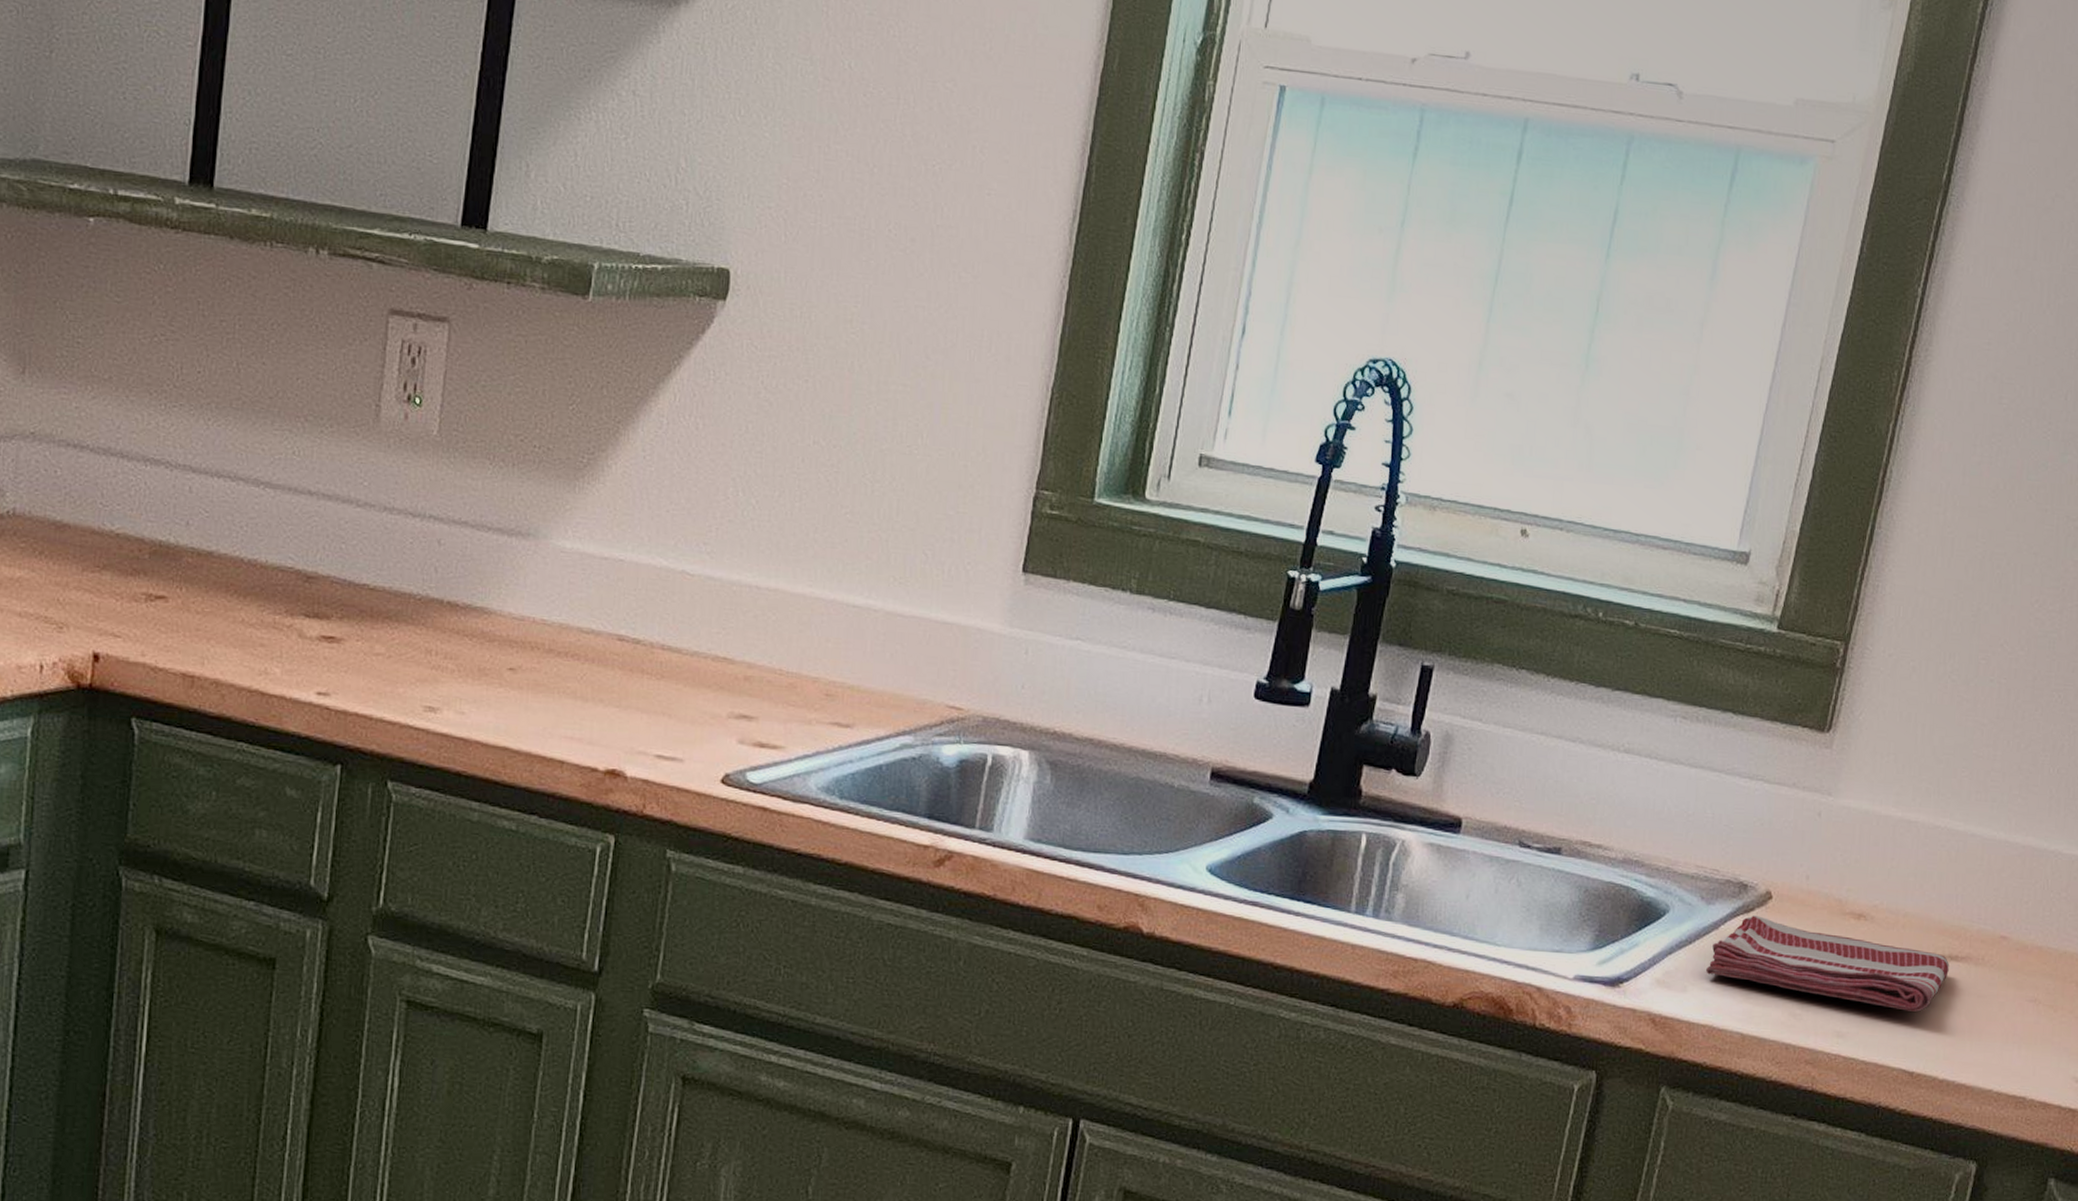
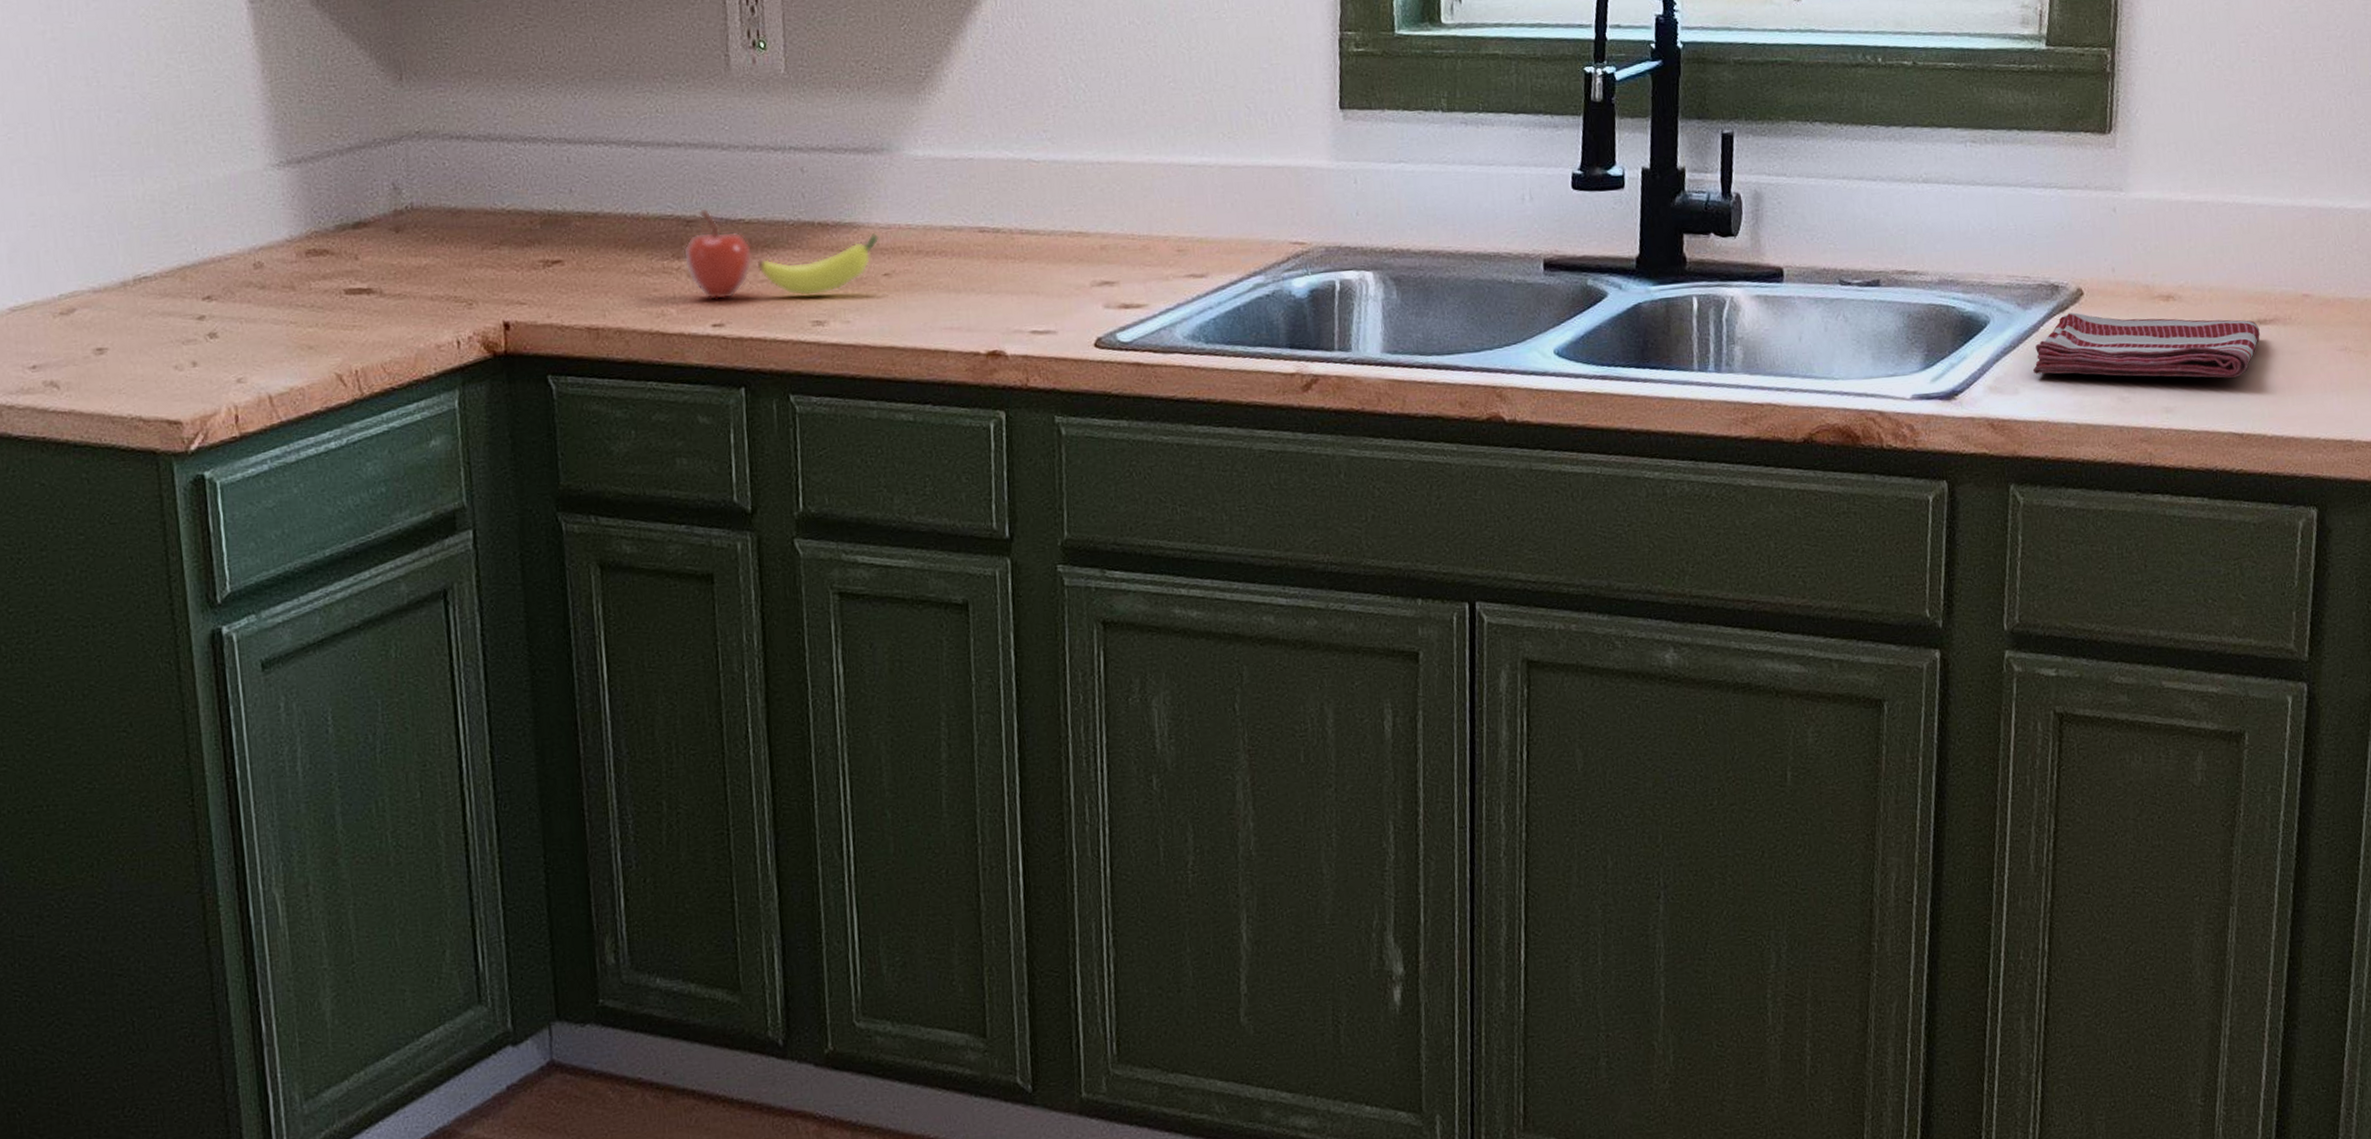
fruit: none [297,566,510,680] -> present [683,208,880,300]

